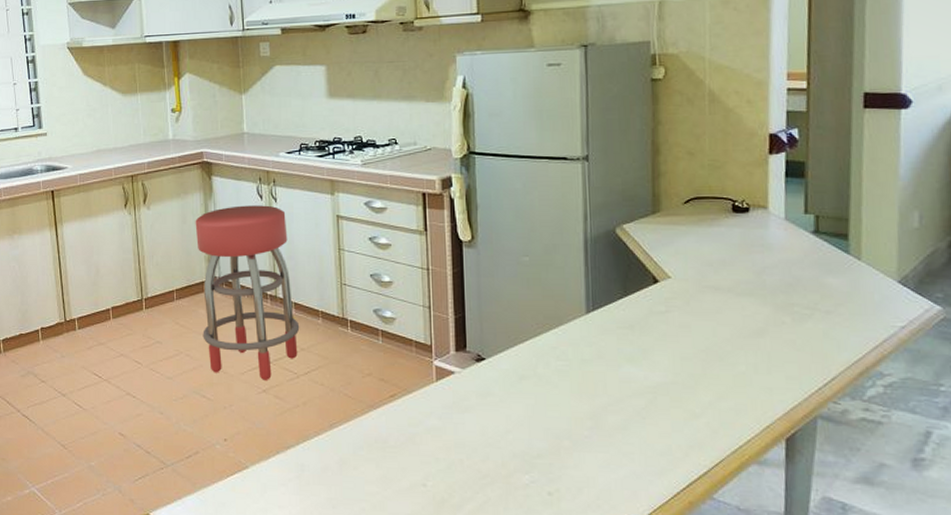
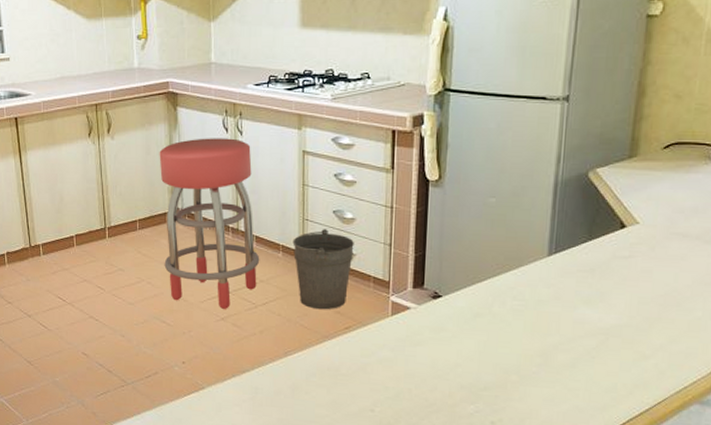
bucket: none [332,293,394,378] -> present [292,229,354,310]

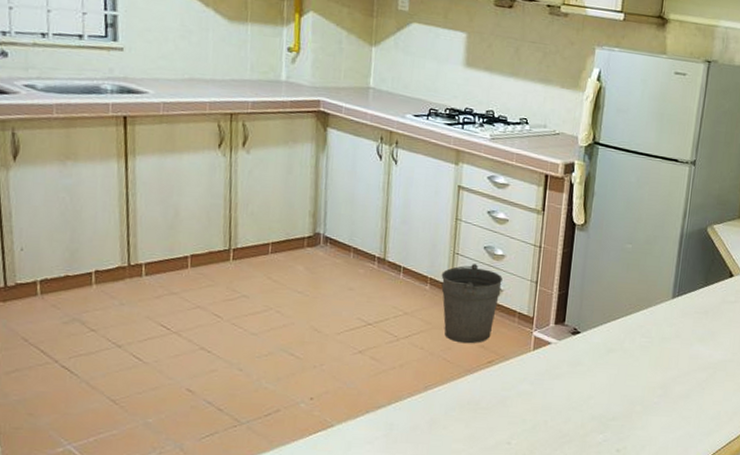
stool: present [159,138,260,309] -> none [297,162,406,342]

